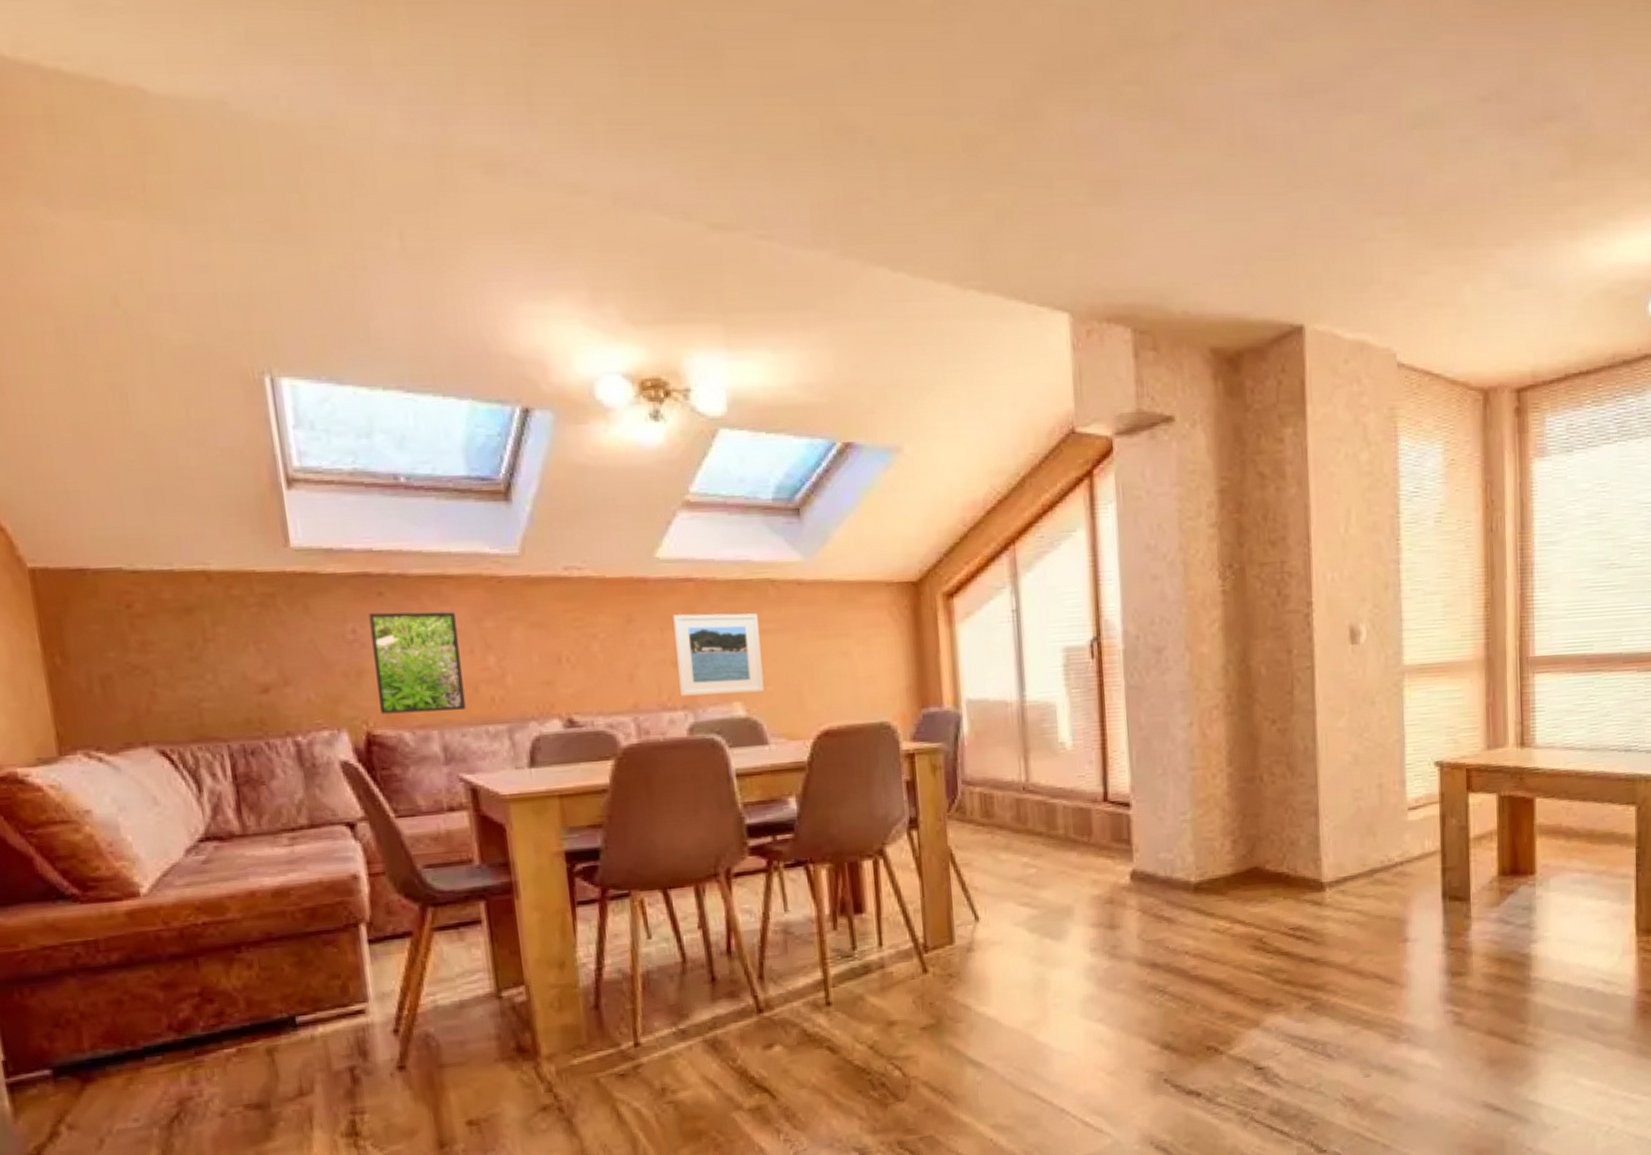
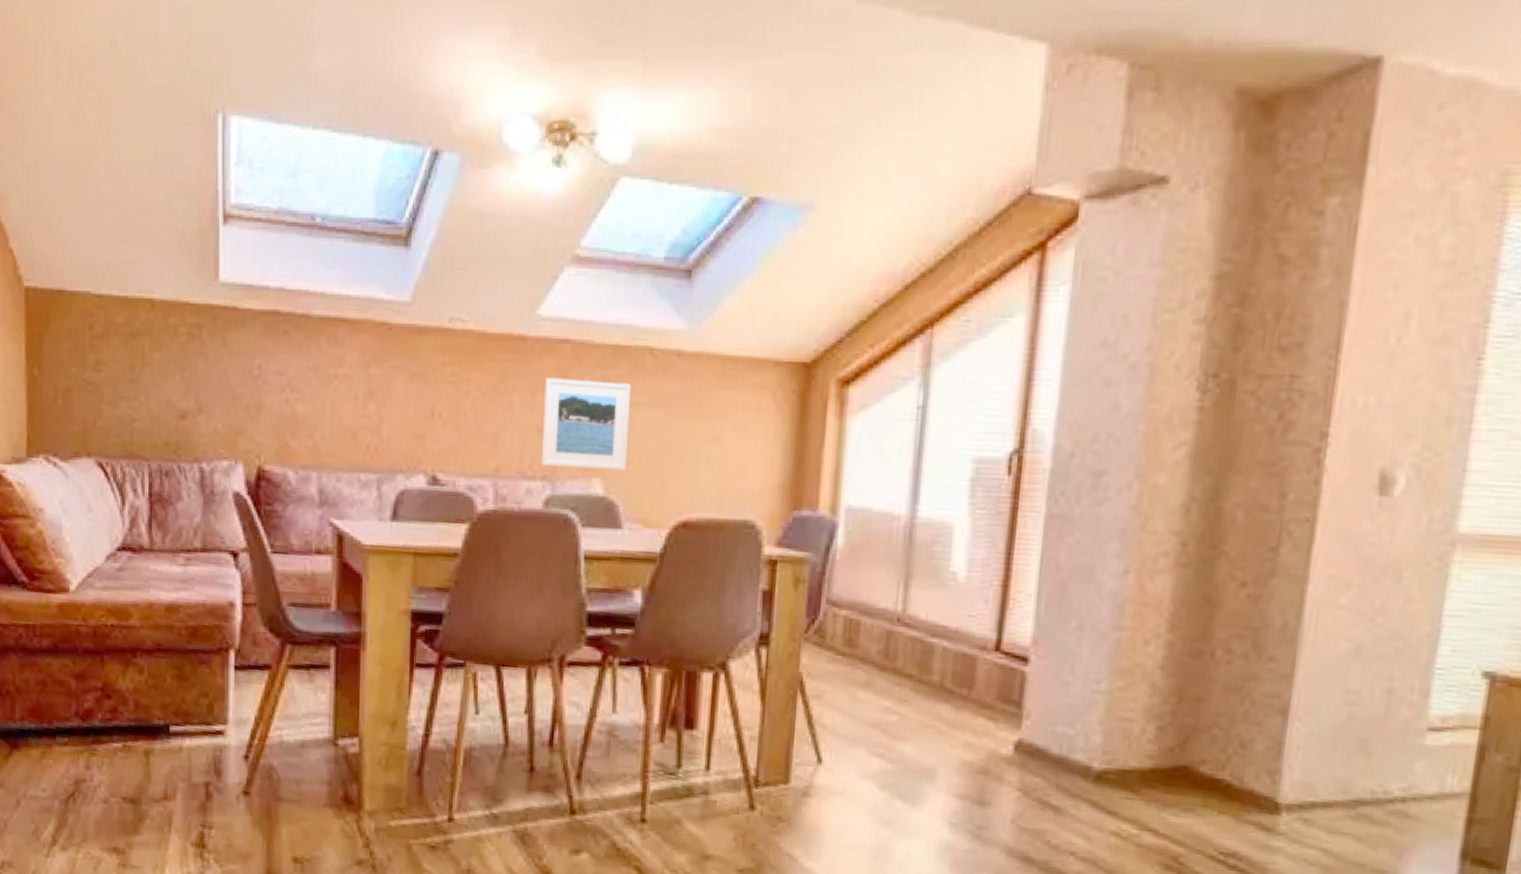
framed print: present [368,612,466,715] -> none [272,351,347,454]

